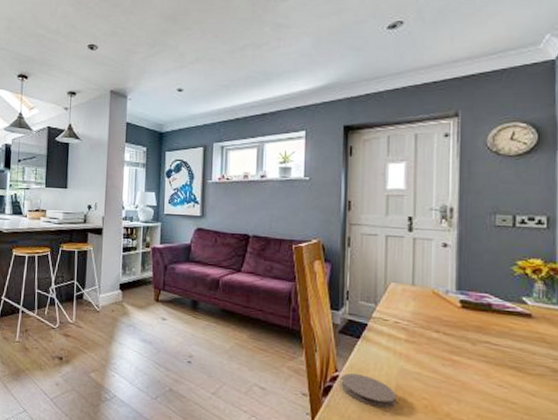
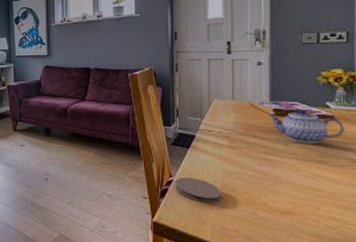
teapot: none [453,303,543,345] -> present [267,110,344,143]

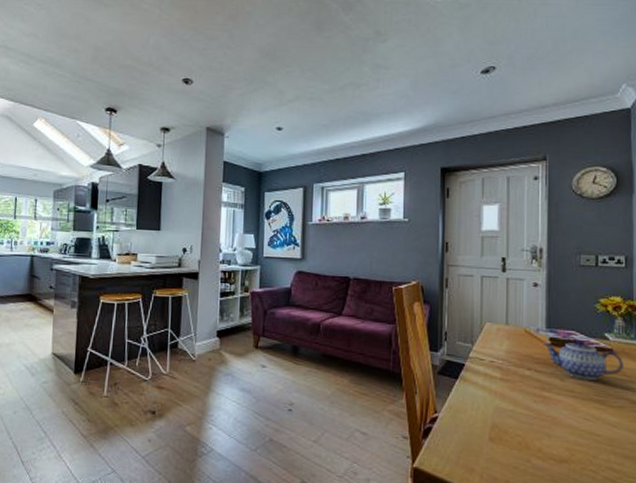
coaster: present [175,177,222,203] -> none [440,414,492,447]

